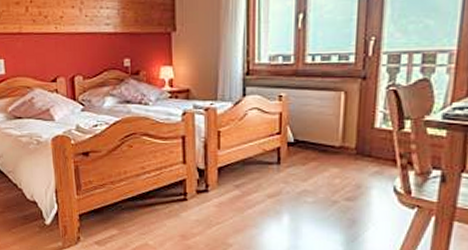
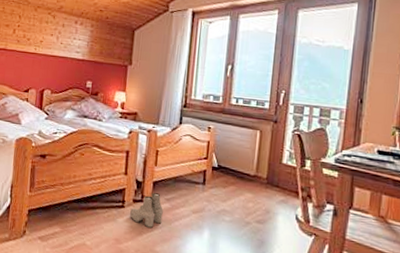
boots: none [195,180,233,219] -> present [130,192,163,228]

